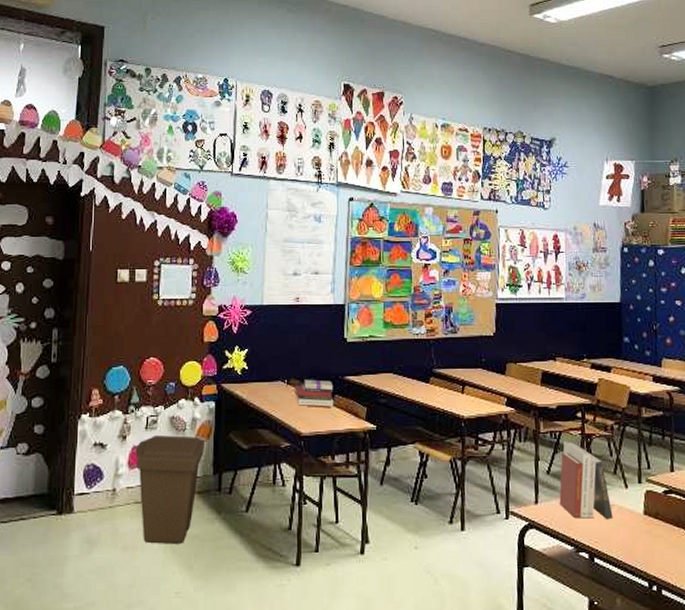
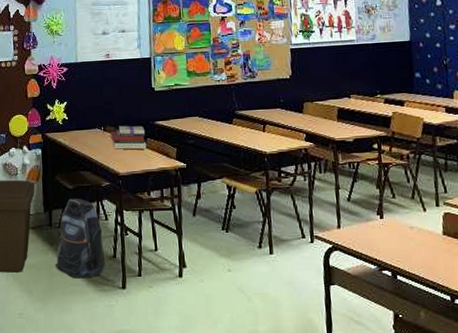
backpack: none [221,459,280,553] -> present [54,198,106,279]
books: present [559,442,613,520] -> none [360,171,413,241]

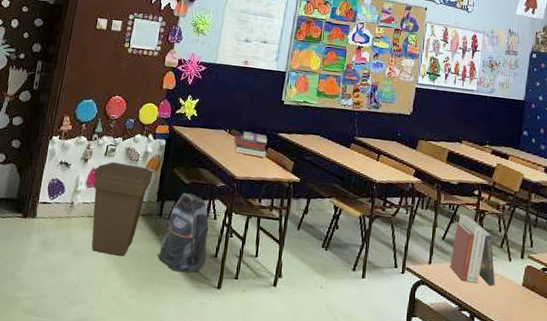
books: none [360,171,413,241] -> present [450,214,495,287]

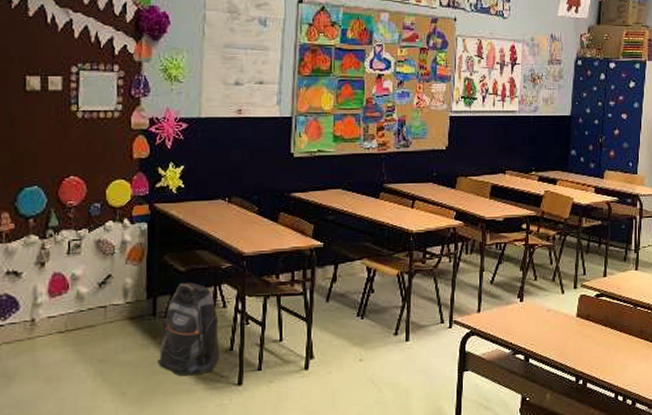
trash can: present [91,162,154,256] -> none [56,260,137,373]
books: present [233,131,268,159] -> none [235,197,279,227]
books: present [450,214,495,287] -> none [500,252,549,324]

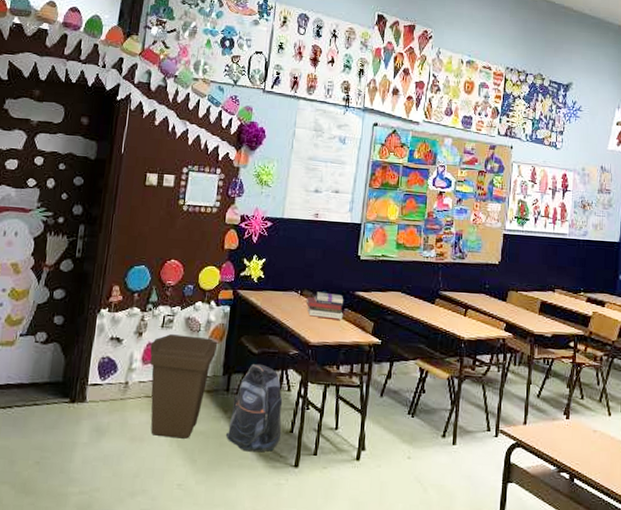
trash can: none [56,260,137,373] -> present [150,334,218,439]
books: none [235,197,279,227] -> present [306,291,344,321]

